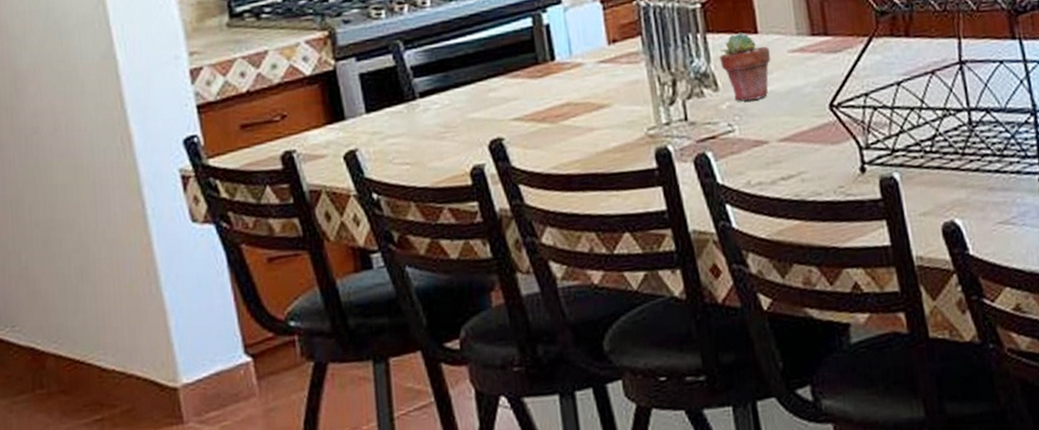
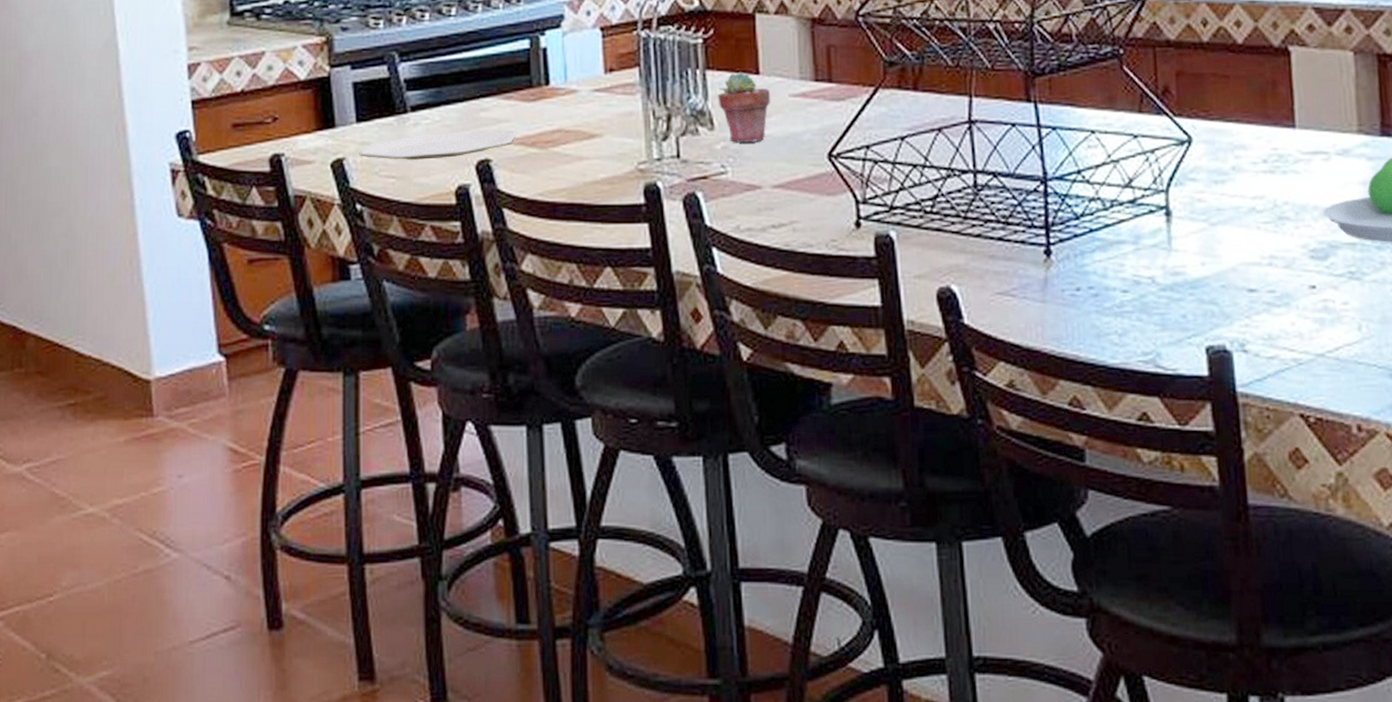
plate: none [371,109,526,147] -> present [359,130,516,160]

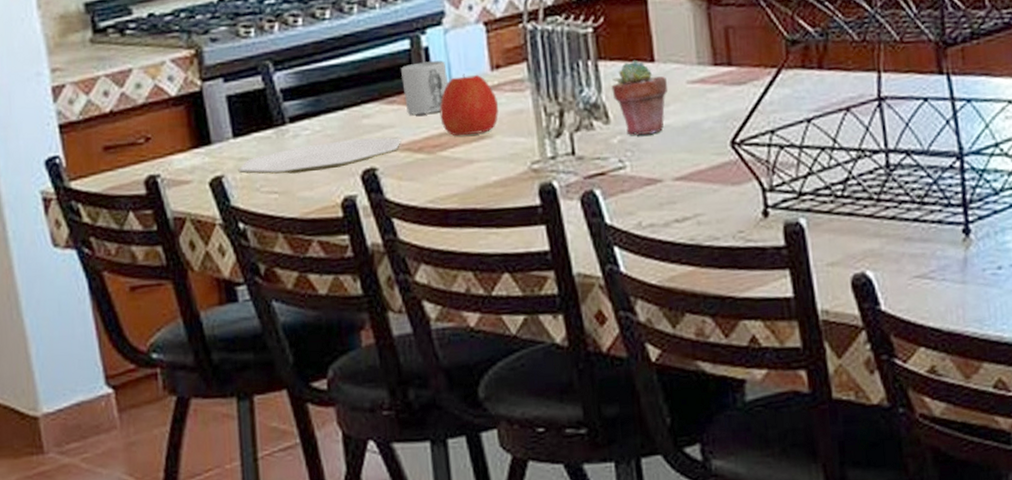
mug: none [520,61,563,111] -> present [401,60,448,115]
apple: none [554,75,610,134] -> present [439,74,499,136]

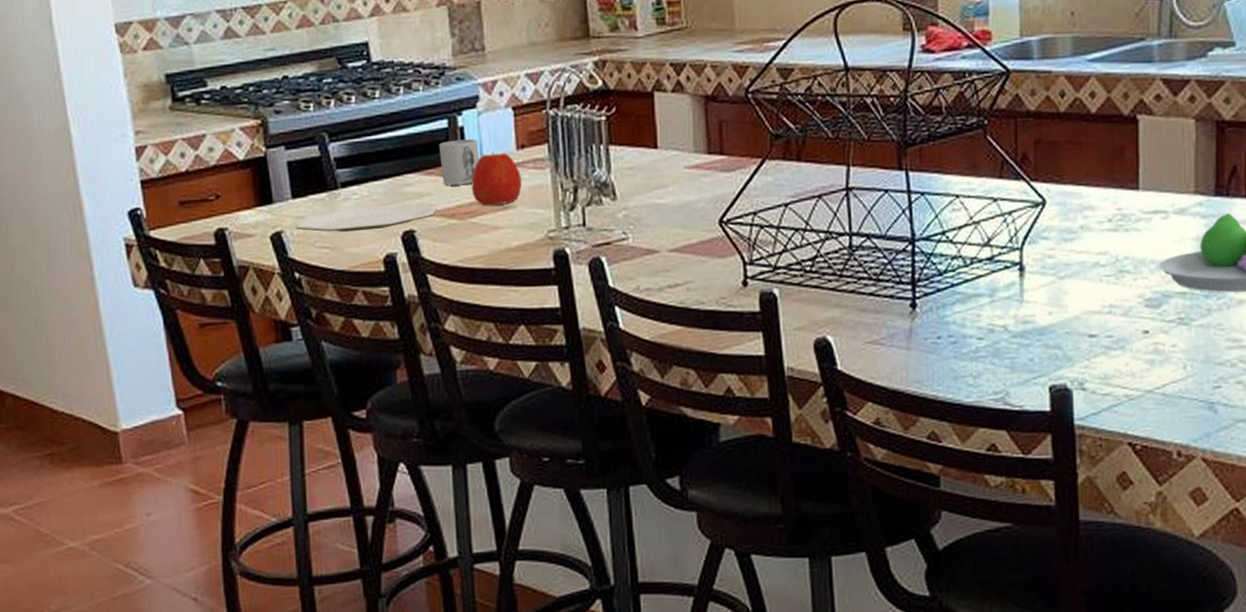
potted succulent: present [611,60,668,135] -> none [619,146,668,212]

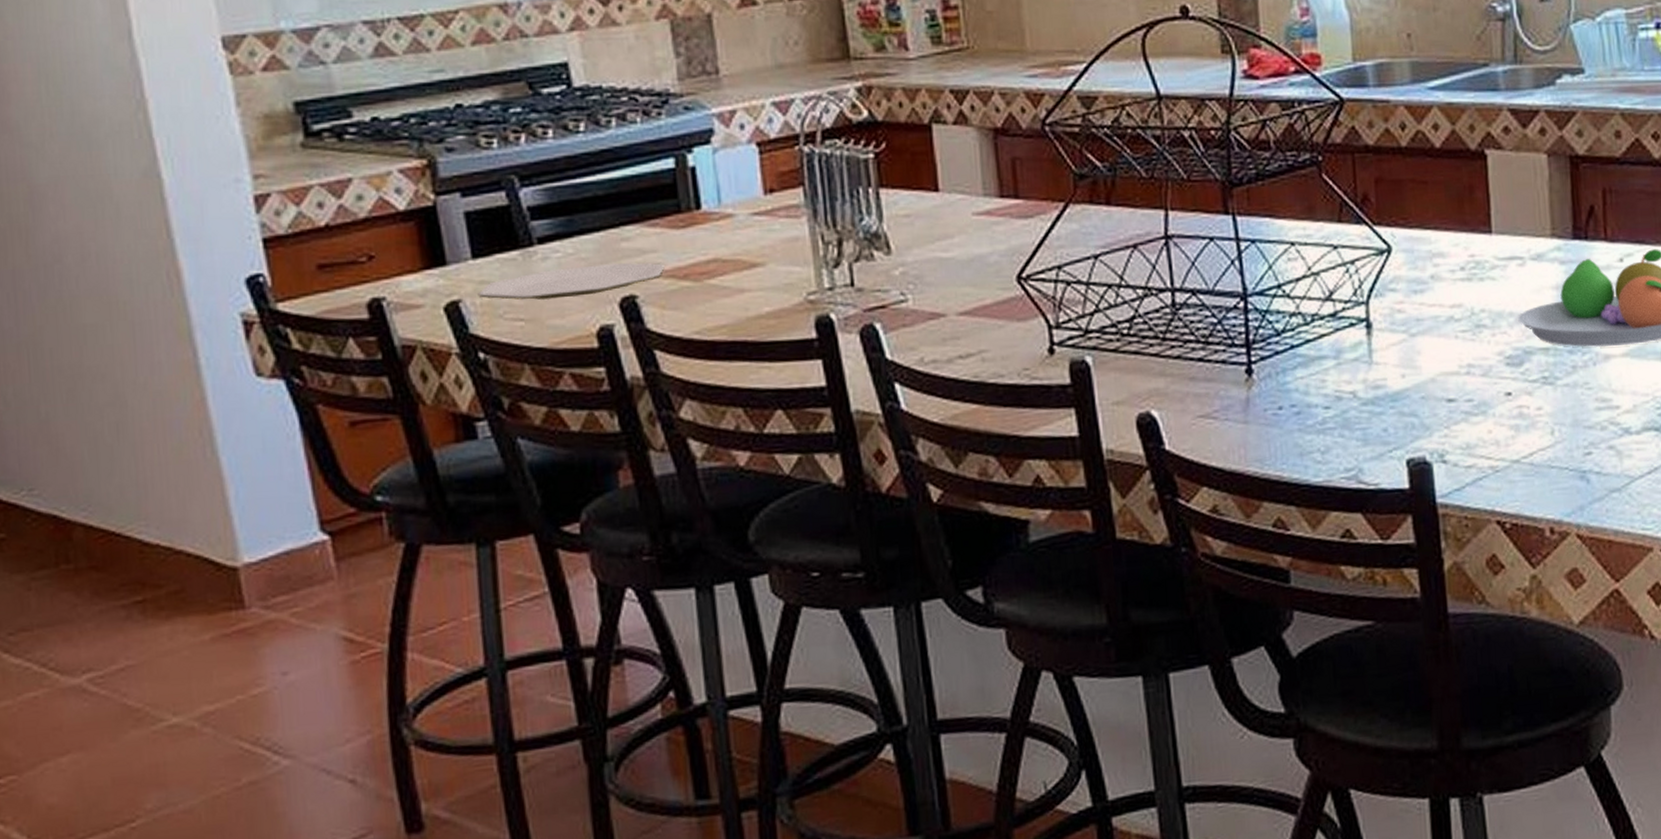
mug: present [439,139,479,185] -> none [665,182,717,239]
apple: present [471,151,522,206] -> none [707,197,773,264]

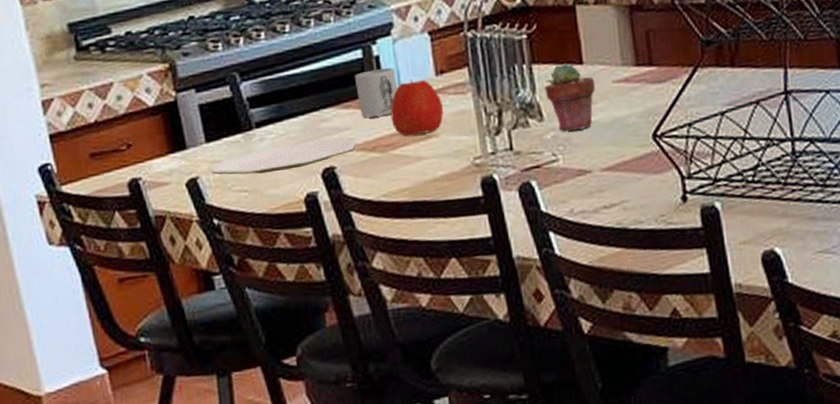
mug: none [665,182,717,239] -> present [355,67,397,118]
apple: none [707,197,773,264] -> present [390,79,444,136]
potted succulent: none [893,188,953,268] -> present [544,62,596,131]

